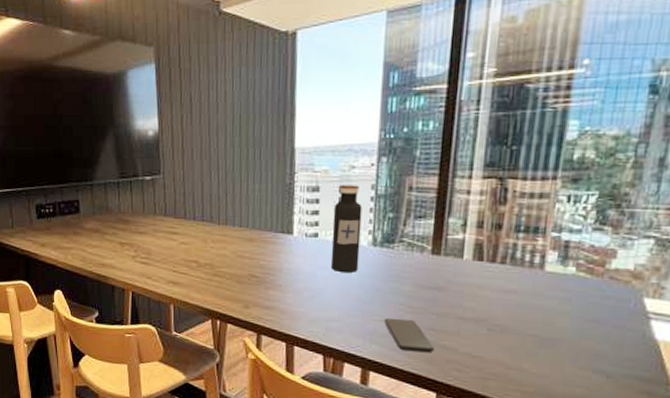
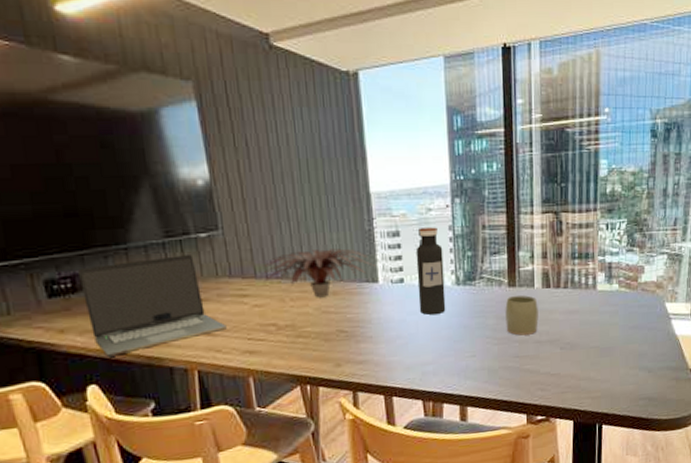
laptop: none [58,194,158,270] -> present [78,255,227,357]
plant: none [191,198,292,243] -> present [263,248,375,298]
smartphone: present [384,318,435,352] -> none [475,351,521,380]
mug: none [423,265,466,309] -> present [505,295,539,336]

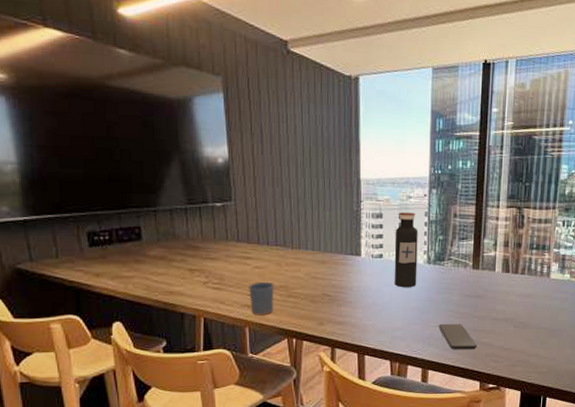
laptop: present [78,255,227,357] -> none [115,220,231,299]
mug: none [248,322,281,363] -> present [249,281,274,316]
plant: present [263,248,375,298] -> none [265,224,359,265]
smartphone: none [475,351,521,380] -> present [438,324,478,349]
mug: present [505,295,539,336] -> none [468,278,497,312]

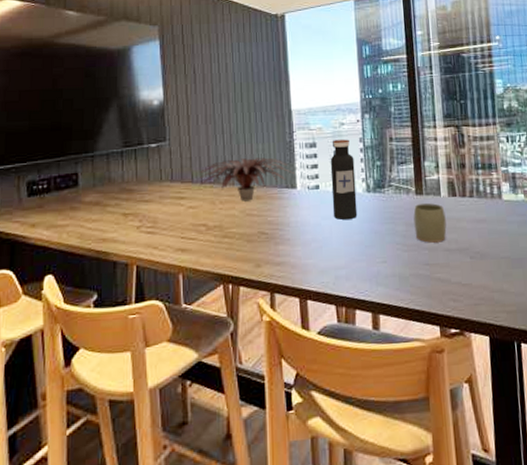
mug: present [249,281,274,316] -> none [182,222,209,260]
plant: none [265,224,359,265] -> present [198,157,294,202]
smartphone: present [438,324,478,349] -> none [385,258,432,288]
mug: none [468,278,497,312] -> present [413,203,447,243]

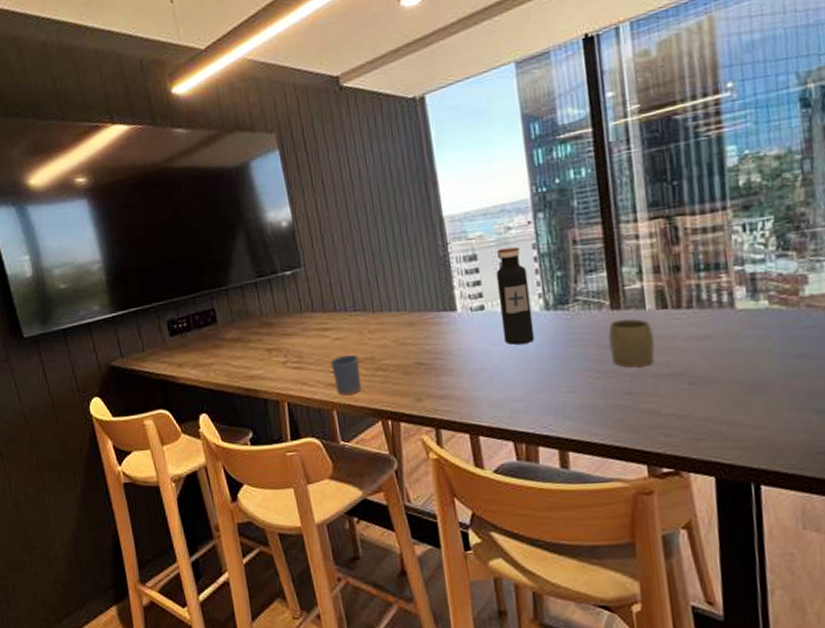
mug: none [182,222,209,260] -> present [330,354,362,396]
plant: present [198,157,294,202] -> none [343,277,452,330]

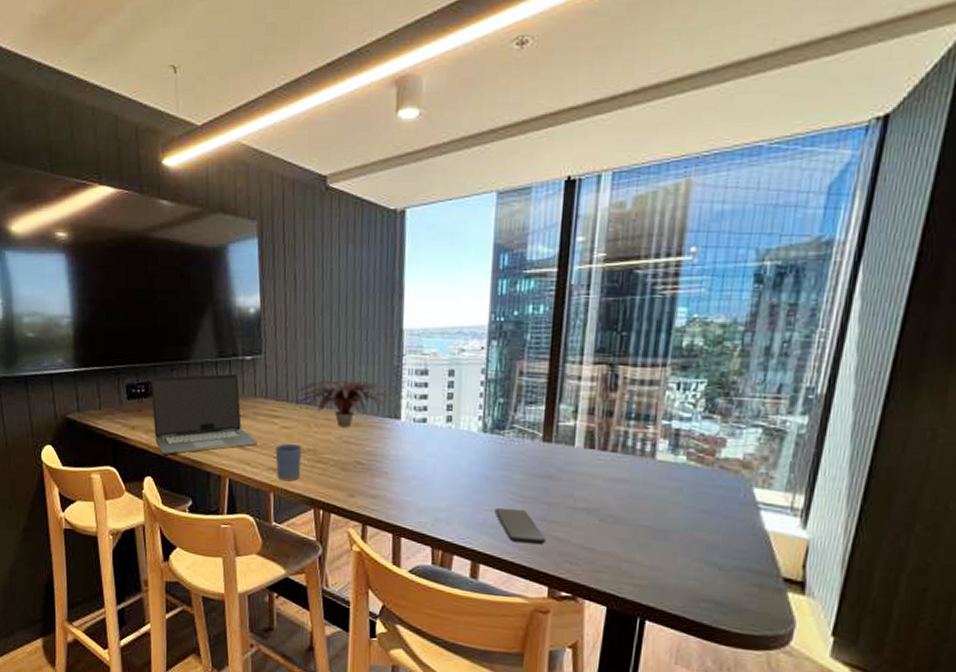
laptop: none [191,292,311,388] -> present [151,374,257,455]
plant: none [343,277,452,330] -> present [294,380,399,428]
water bottle: present [495,247,535,345] -> none [439,368,472,460]
smartphone: none [573,386,636,421] -> present [494,508,547,544]
mug: present [608,319,655,368] -> none [534,452,577,498]

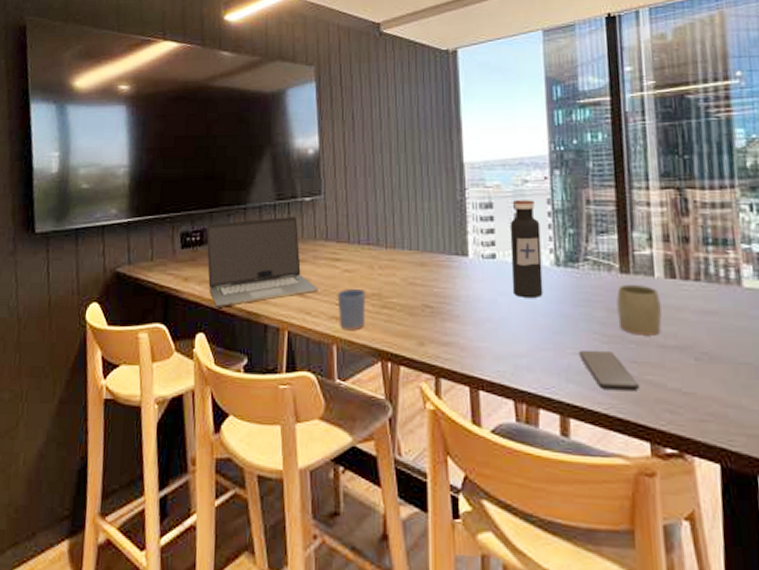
plant: present [294,380,399,428] -> none [356,218,465,268]
water bottle: none [439,368,472,460] -> present [509,200,543,297]
mug: none [534,452,577,498] -> present [616,285,662,336]

